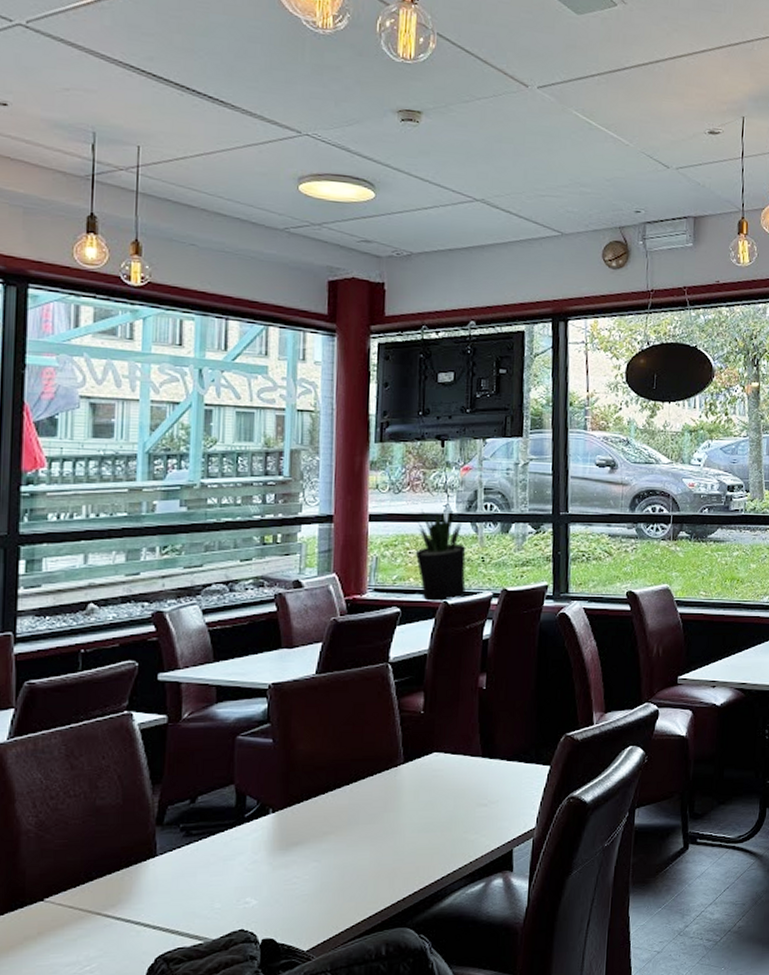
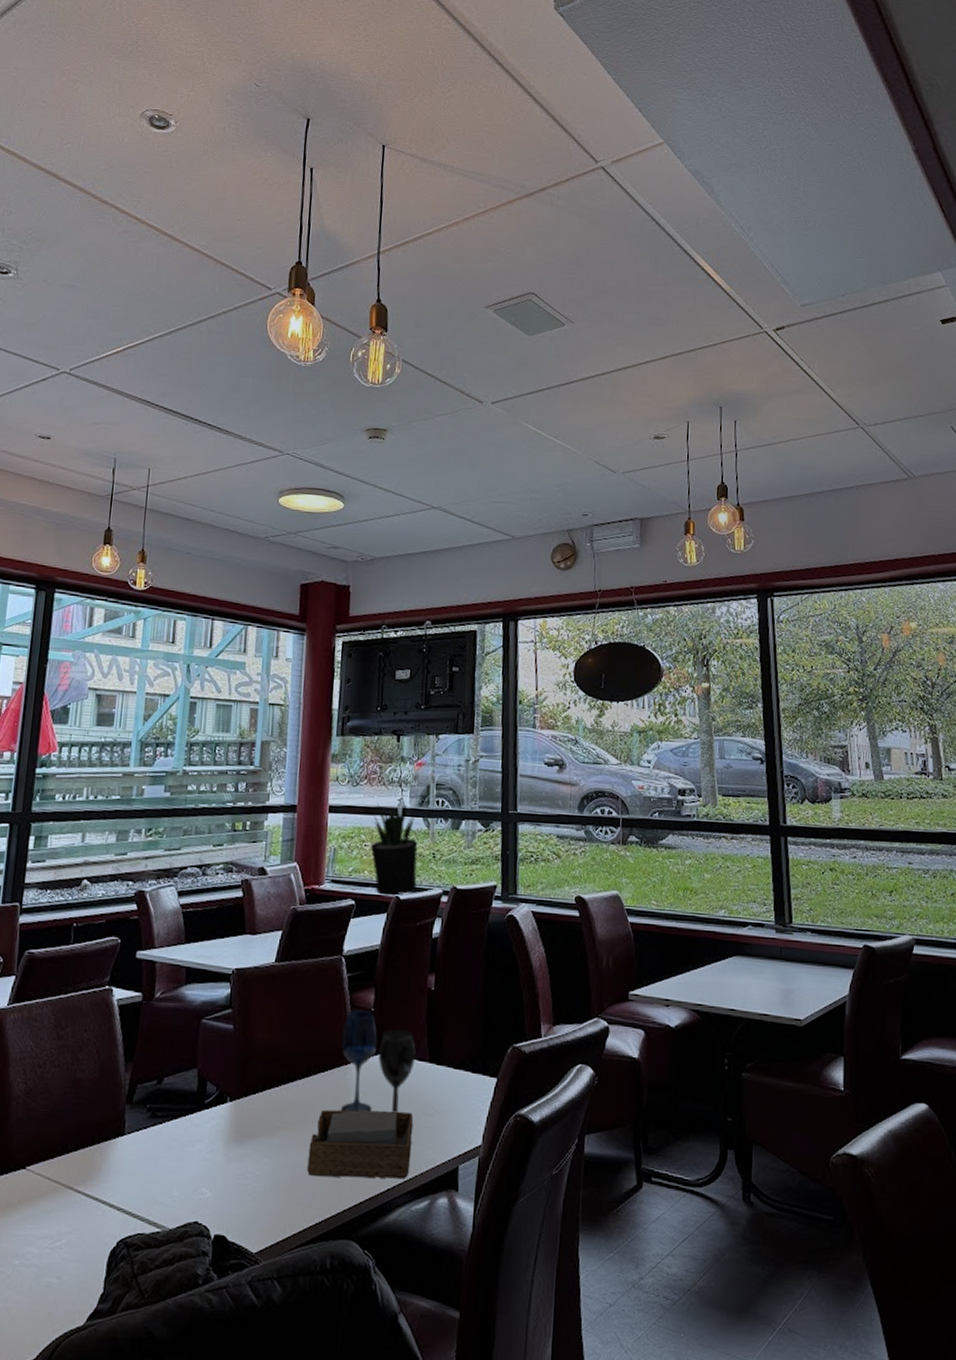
napkin holder: none [358,804,467,874] -> present [307,1109,414,1179]
wineglass: none [390,714,428,811] -> present [341,1010,378,1112]
wine glass: none [429,729,468,806] -> present [378,1029,416,1112]

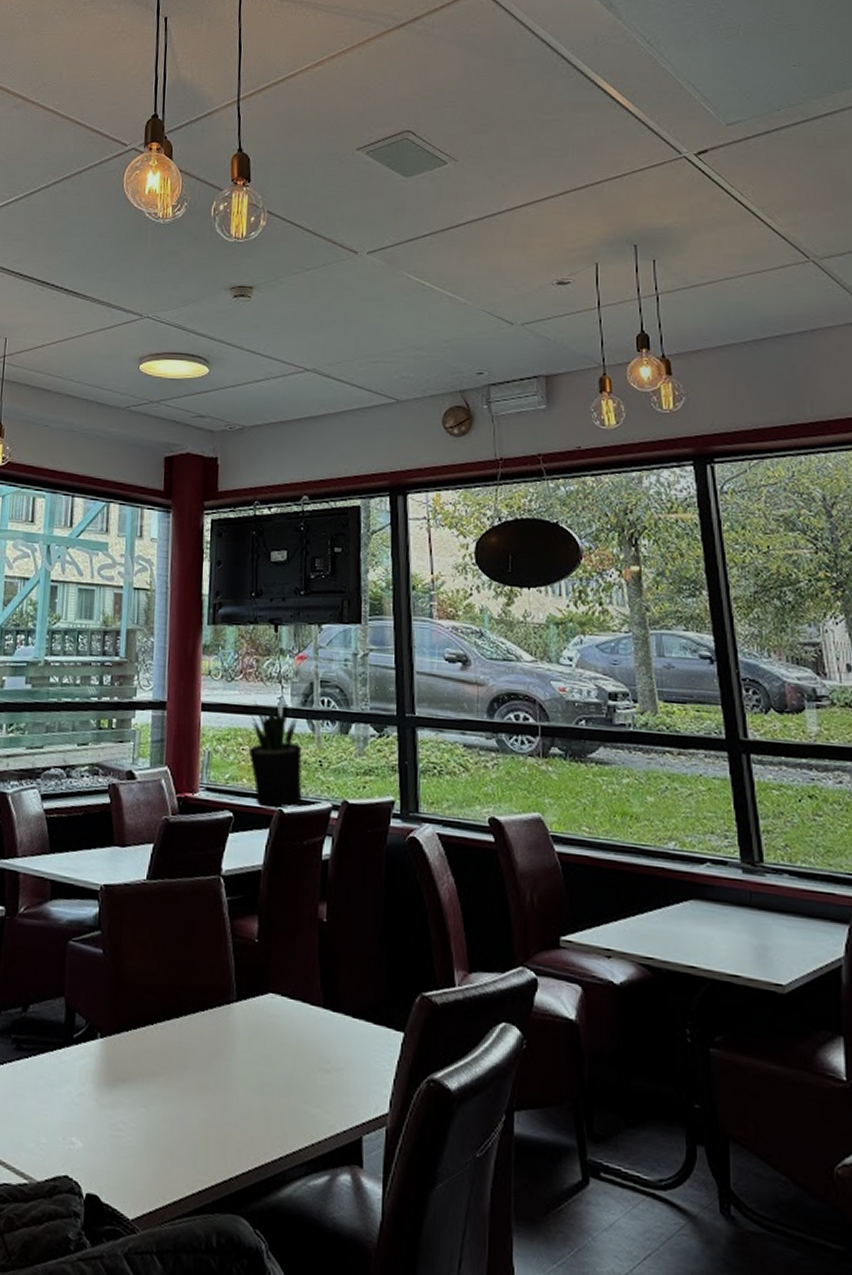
napkin holder: present [307,1109,414,1179] -> none [187,1055,308,1147]
wineglass: present [341,1010,378,1112] -> none [222,940,263,1062]
wine glass: present [378,1029,416,1112] -> none [264,965,308,1066]

